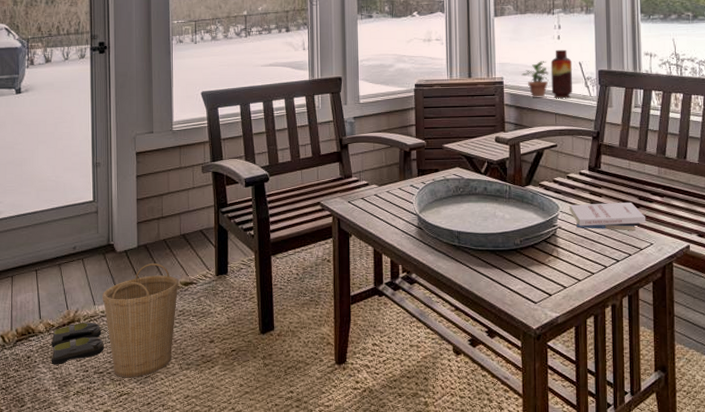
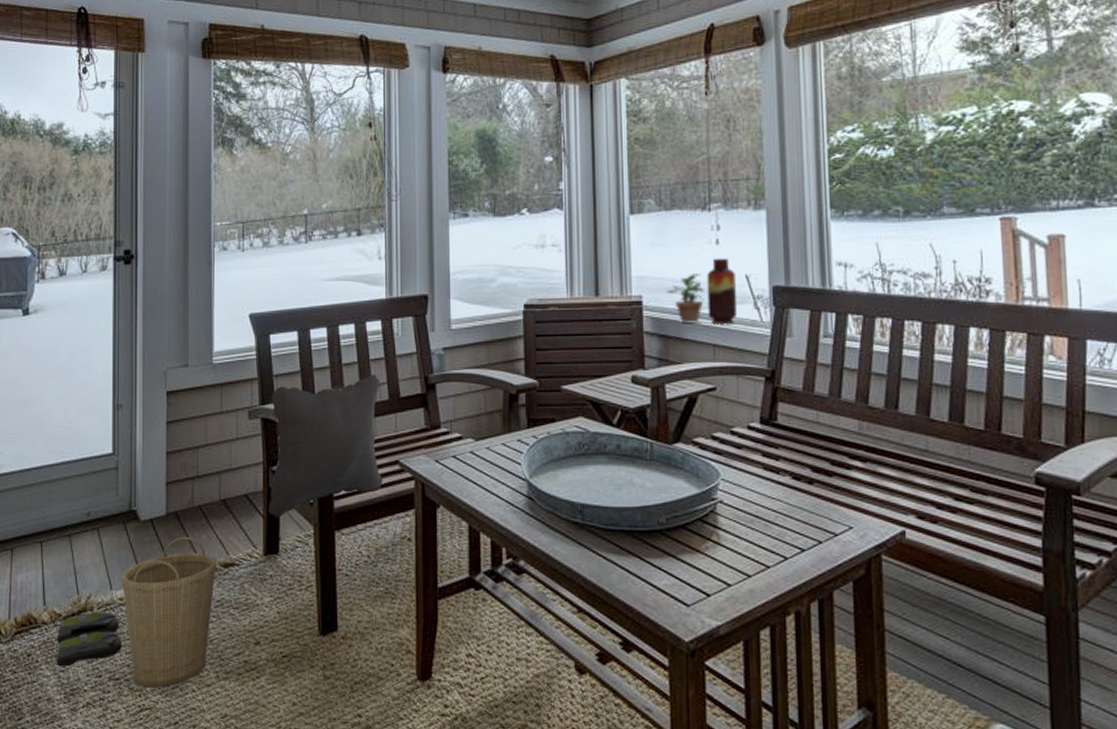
cushion: none [219,137,308,248] -> present [268,374,383,519]
books: present [569,203,646,230] -> none [734,469,843,508]

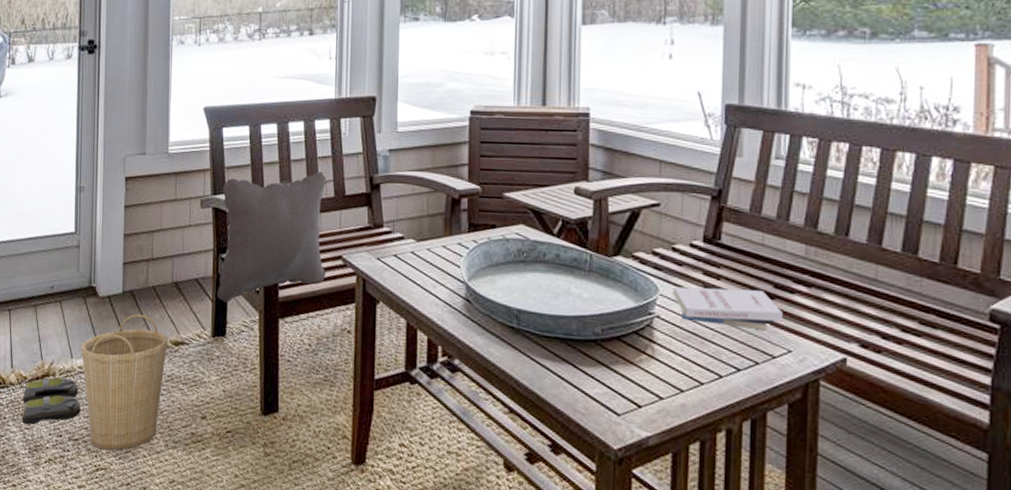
potted plant: present [666,273,704,323] -> none [615,88,654,137]
vase: present [706,258,737,325] -> none [656,73,687,141]
books: none [734,469,843,508] -> present [673,286,784,330]

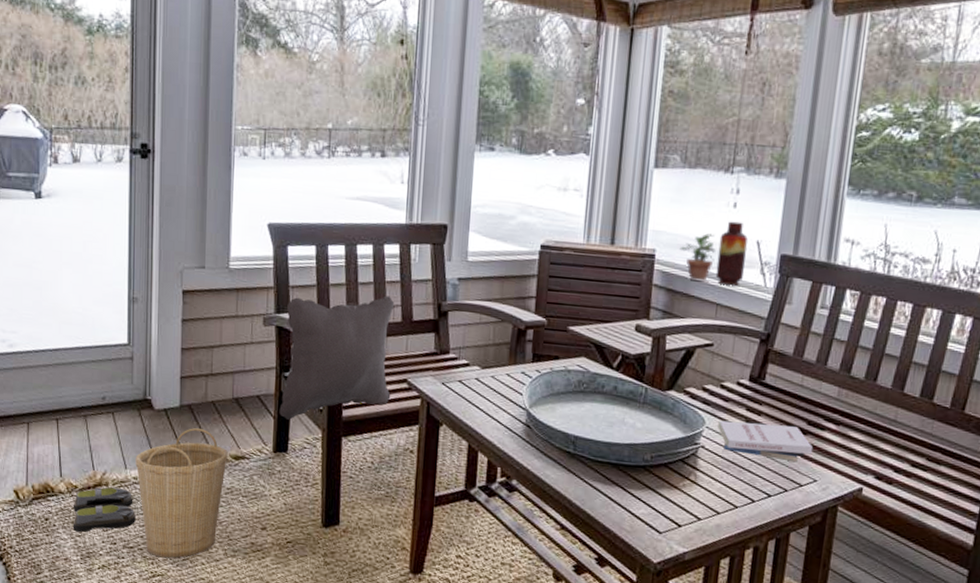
potted plant: none [615,88,654,137] -> present [679,233,716,281]
vase: none [656,73,687,141] -> present [715,221,748,286]

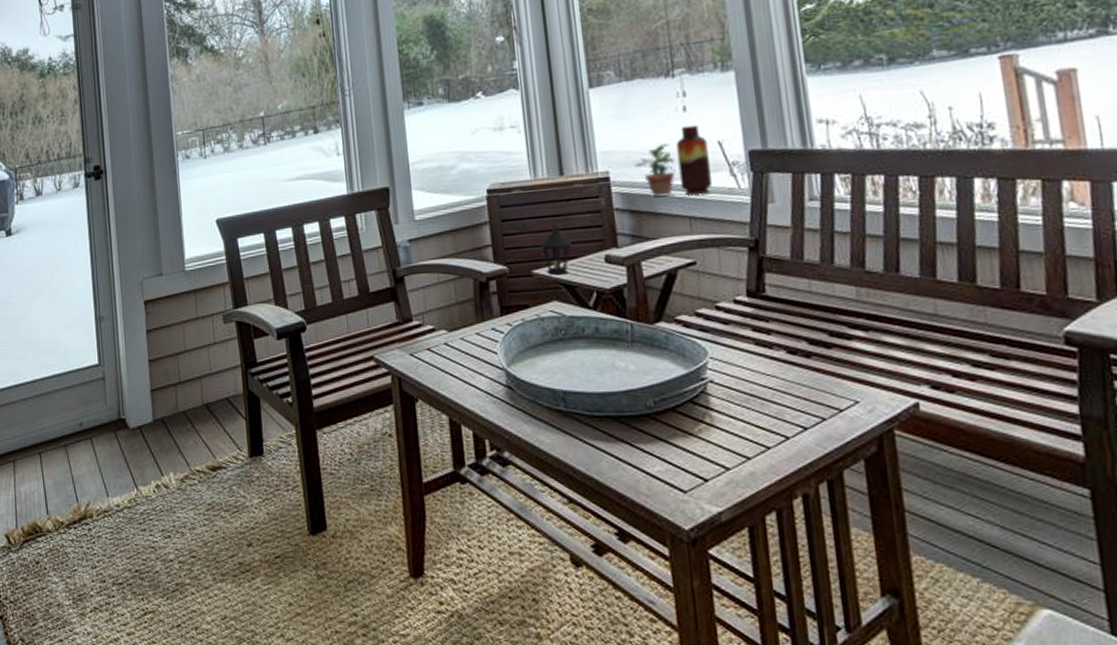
slippers: present [74,487,136,532] -> none [61,519,122,573]
basket: present [135,428,228,559] -> none [116,442,205,592]
cushion: present [279,295,394,421] -> none [243,271,360,421]
lantern: none [580,288,609,335] -> present [540,224,572,275]
books: present [718,420,814,461] -> none [722,341,845,383]

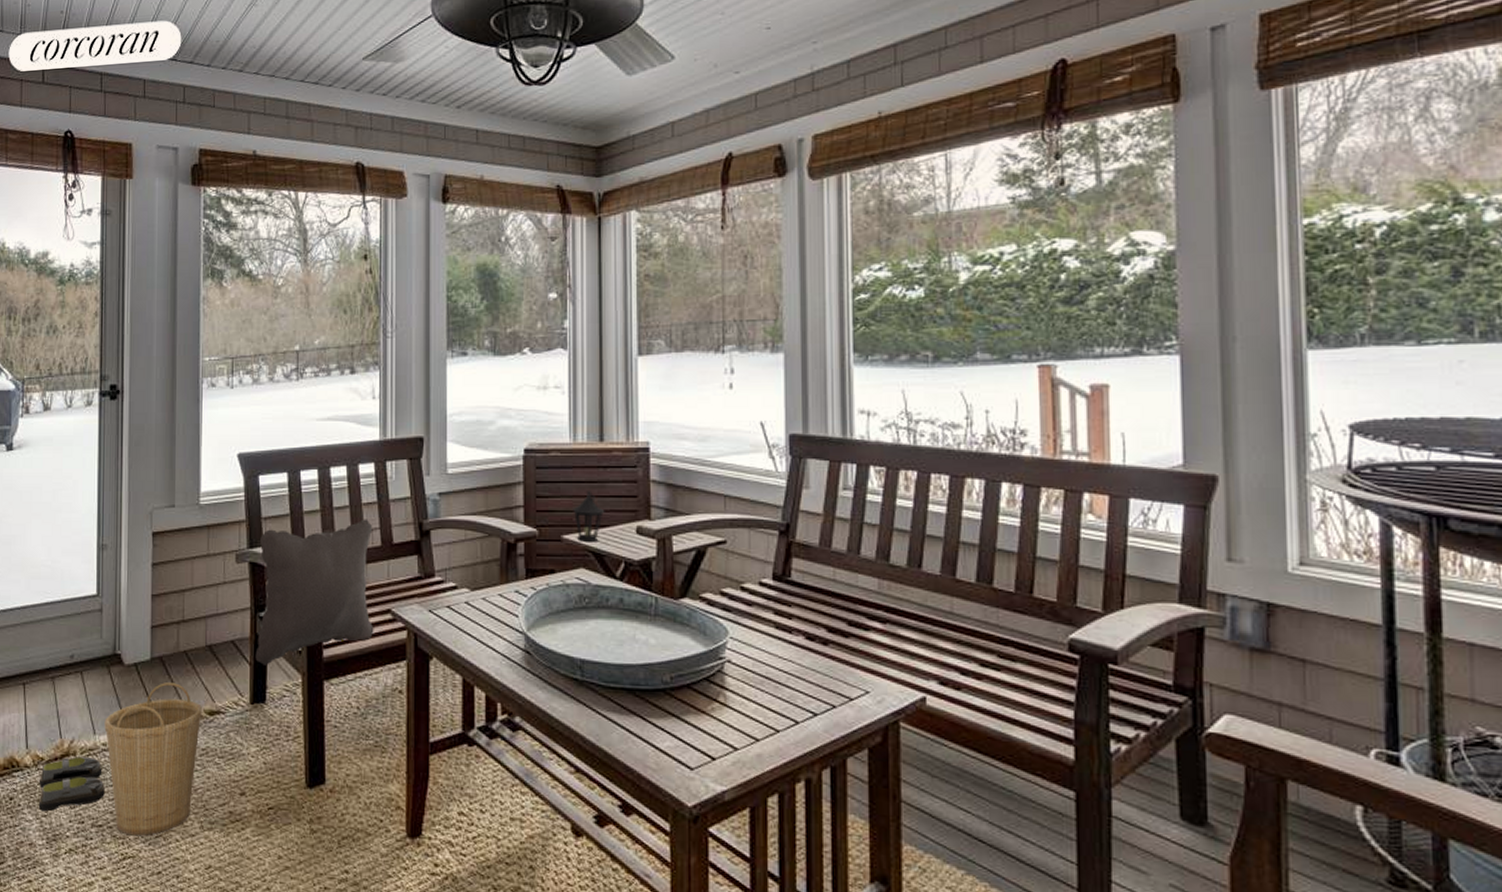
slippers: none [61,519,122,573] -> present [39,757,105,812]
basket: none [116,442,205,592] -> present [104,682,202,836]
cushion: none [243,271,360,421] -> present [255,519,374,667]
potted plant: present [634,143,676,196] -> none [675,419,716,471]
vase: present [675,125,712,196] -> none [718,403,750,475]

